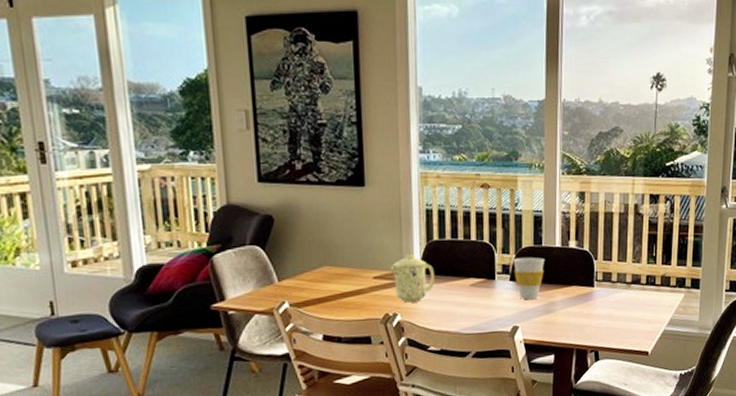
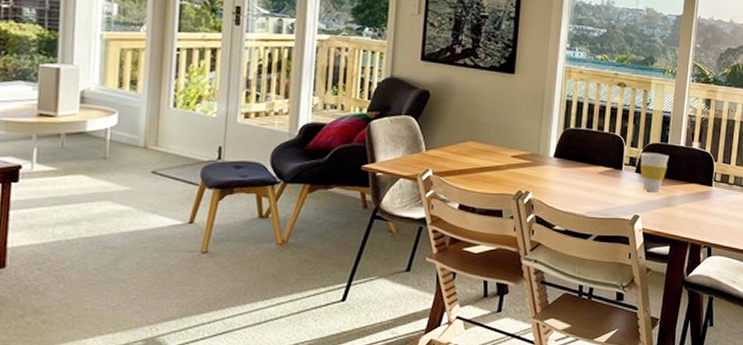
mug: present [390,254,436,303] -> none [528,138,568,183]

